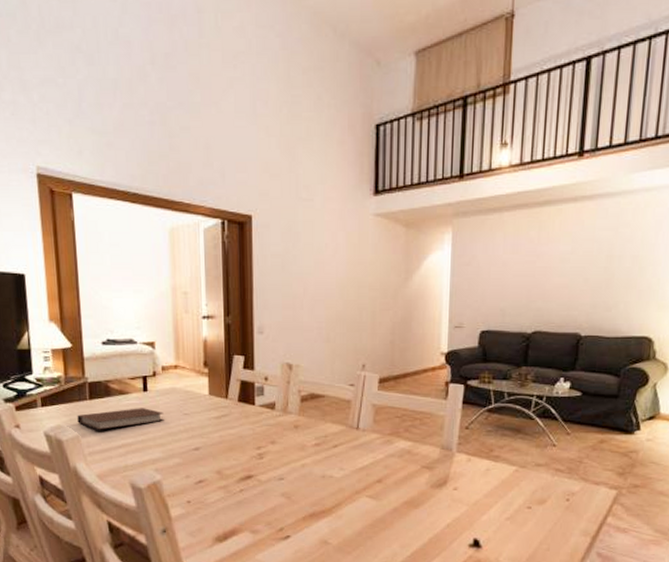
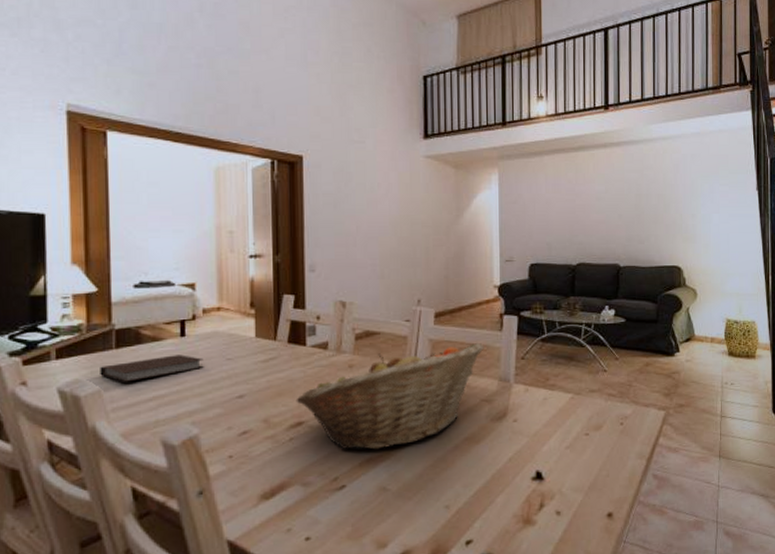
fruit basket: none [245,410,428,506] -> present [296,343,484,450]

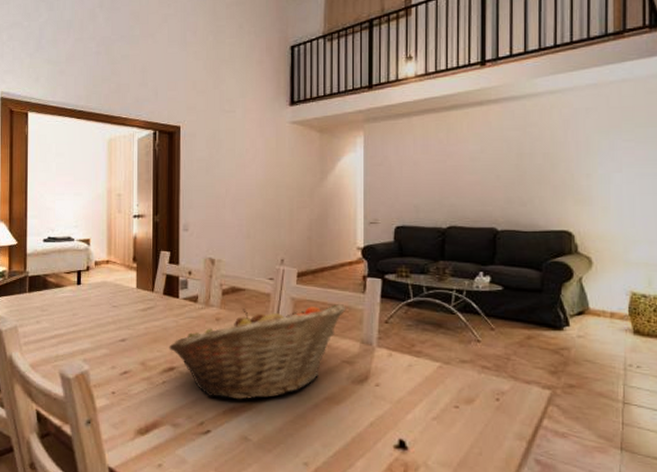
notebook: present [100,355,204,382] -> none [17,300,94,321]

